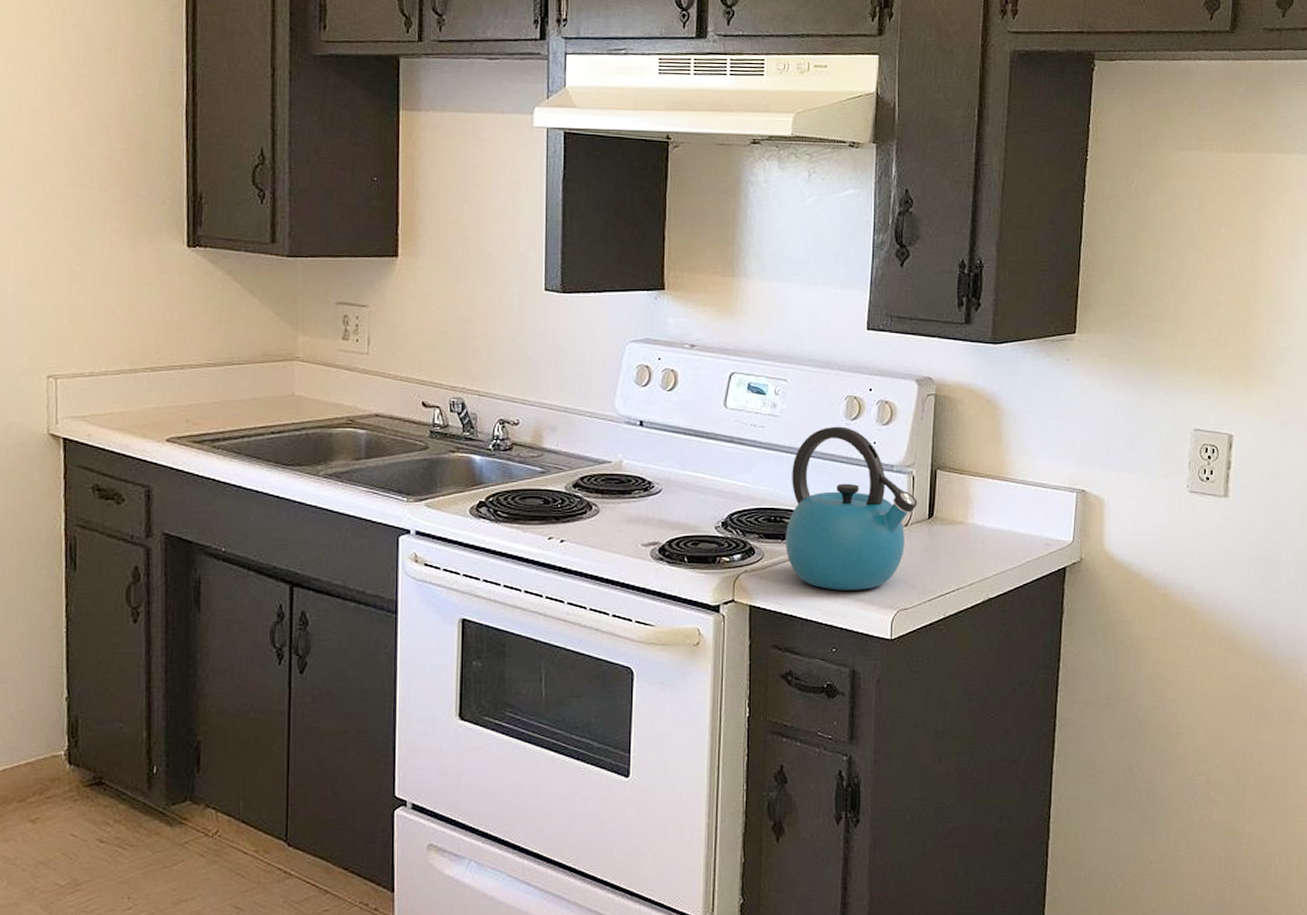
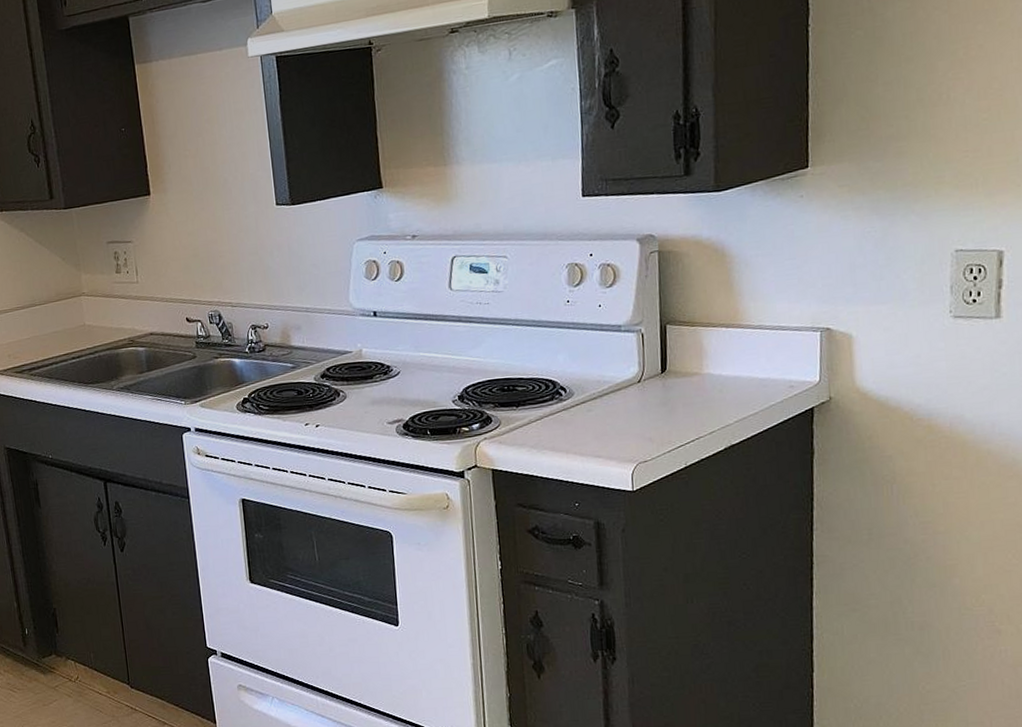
kettle: present [785,426,918,590] -> none [519,294,649,449]

